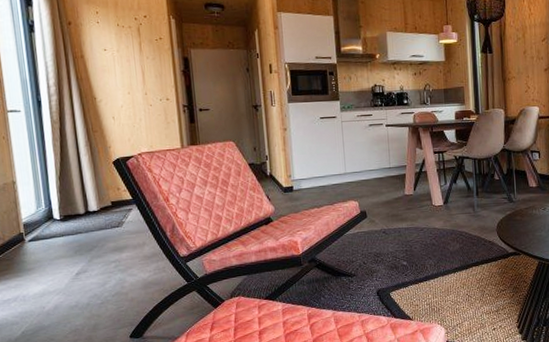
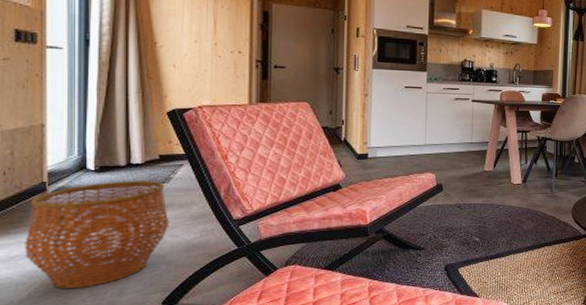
basket: none [12,225,128,327] -> present [23,181,170,290]

